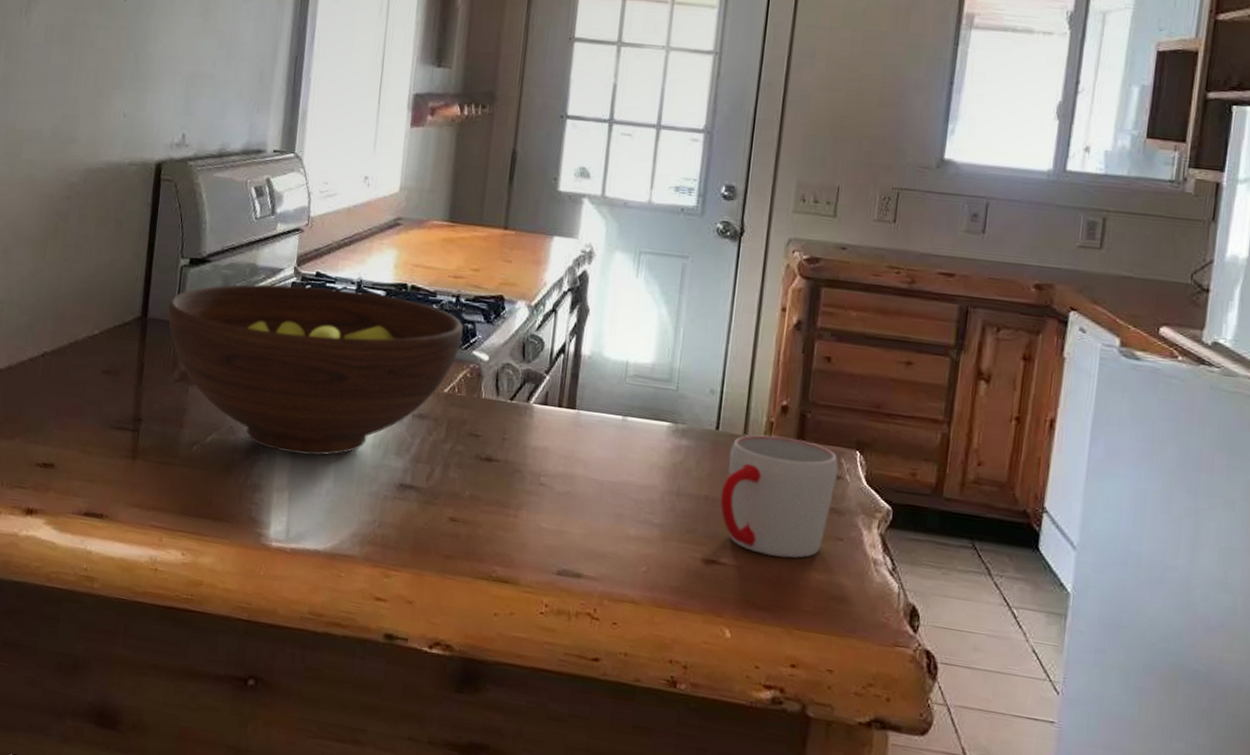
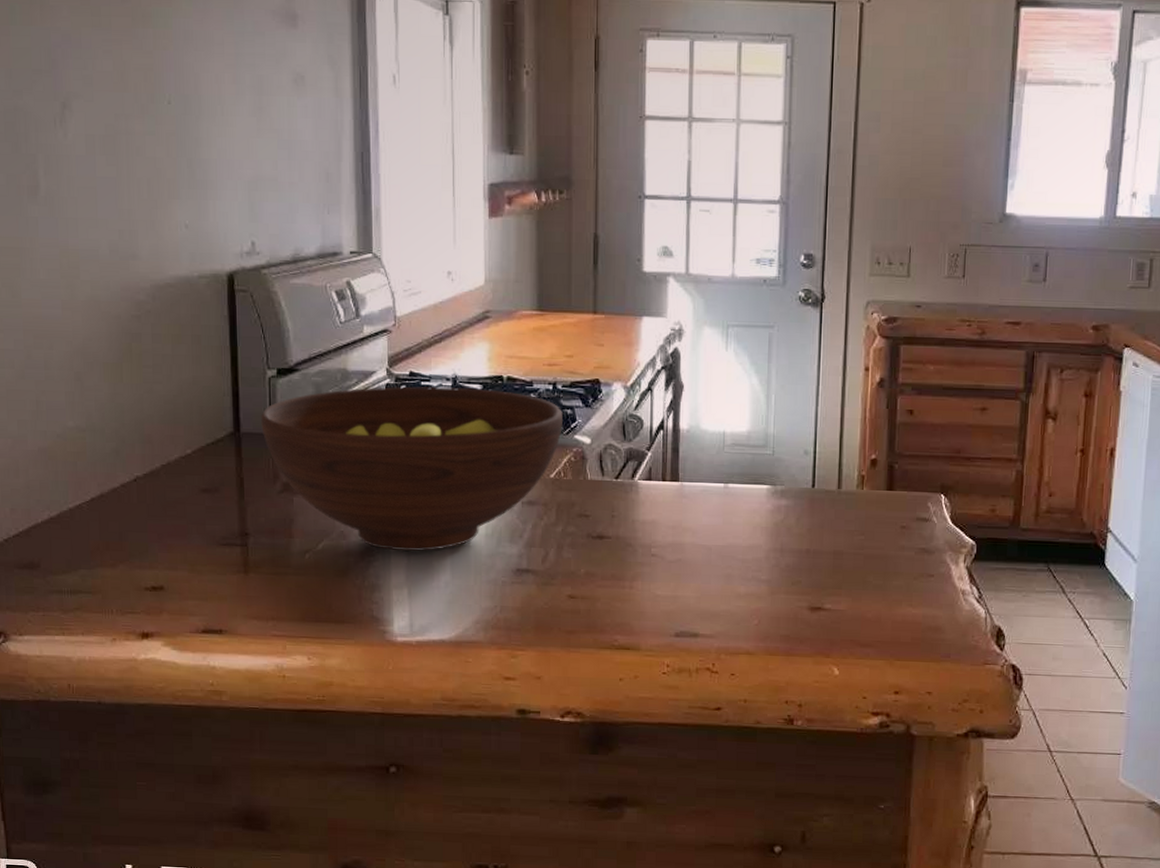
mug: present [720,435,839,558] -> none [820,488,926,598]

